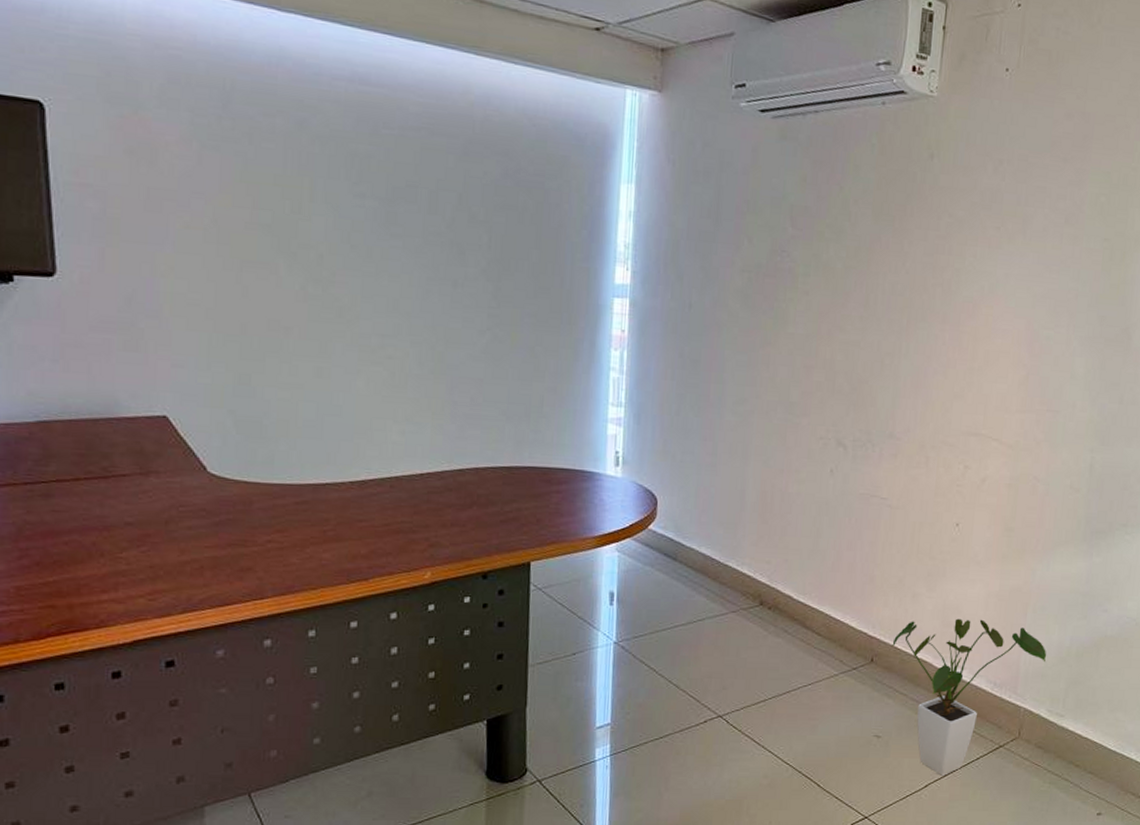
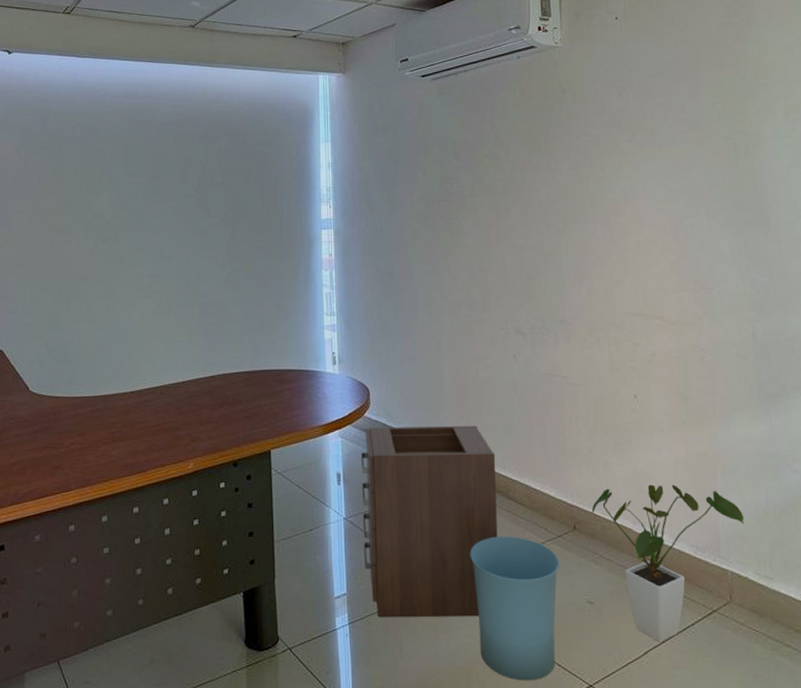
filing cabinet: none [633,541,796,750] -> present [360,425,498,618]
waste bin: none [754,667,851,813] -> present [470,536,559,681]

